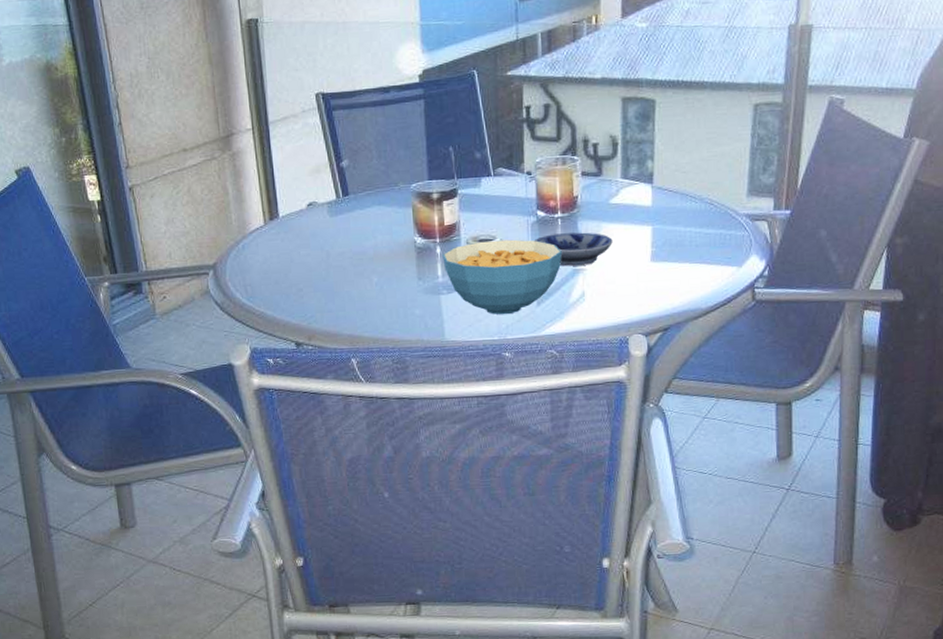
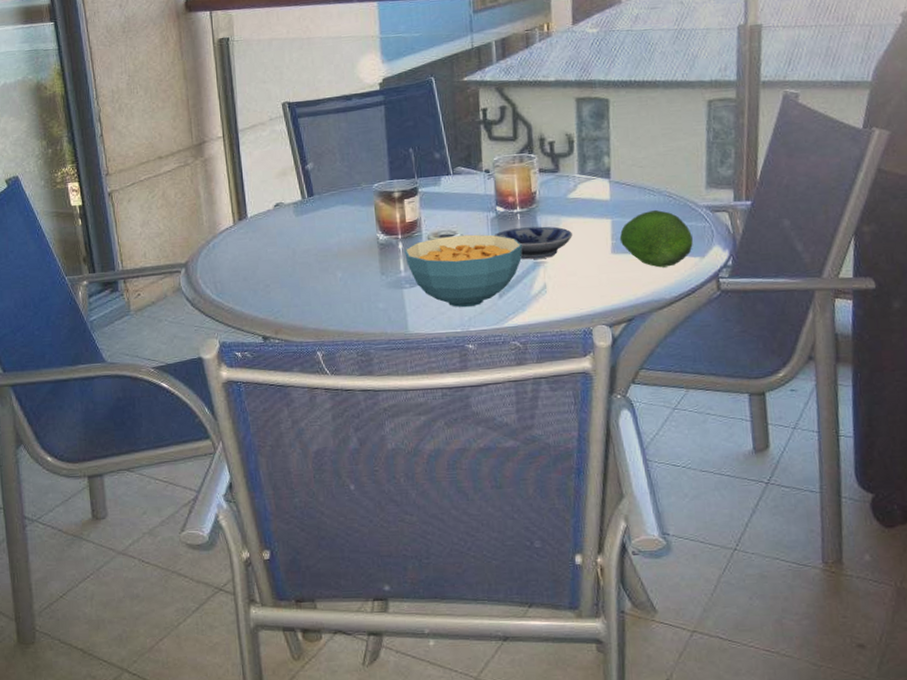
fruit: none [659,217,731,277] -> present [619,209,693,268]

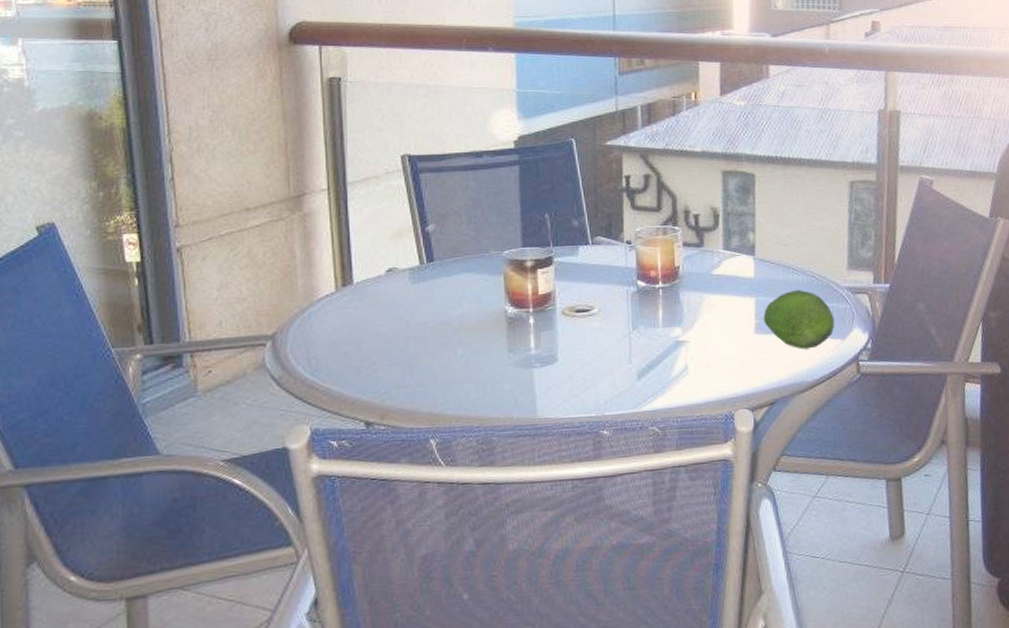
cereal bowl: present [404,234,522,308] -> none [536,310,664,390]
bowl: present [495,226,572,260] -> none [635,303,716,338]

